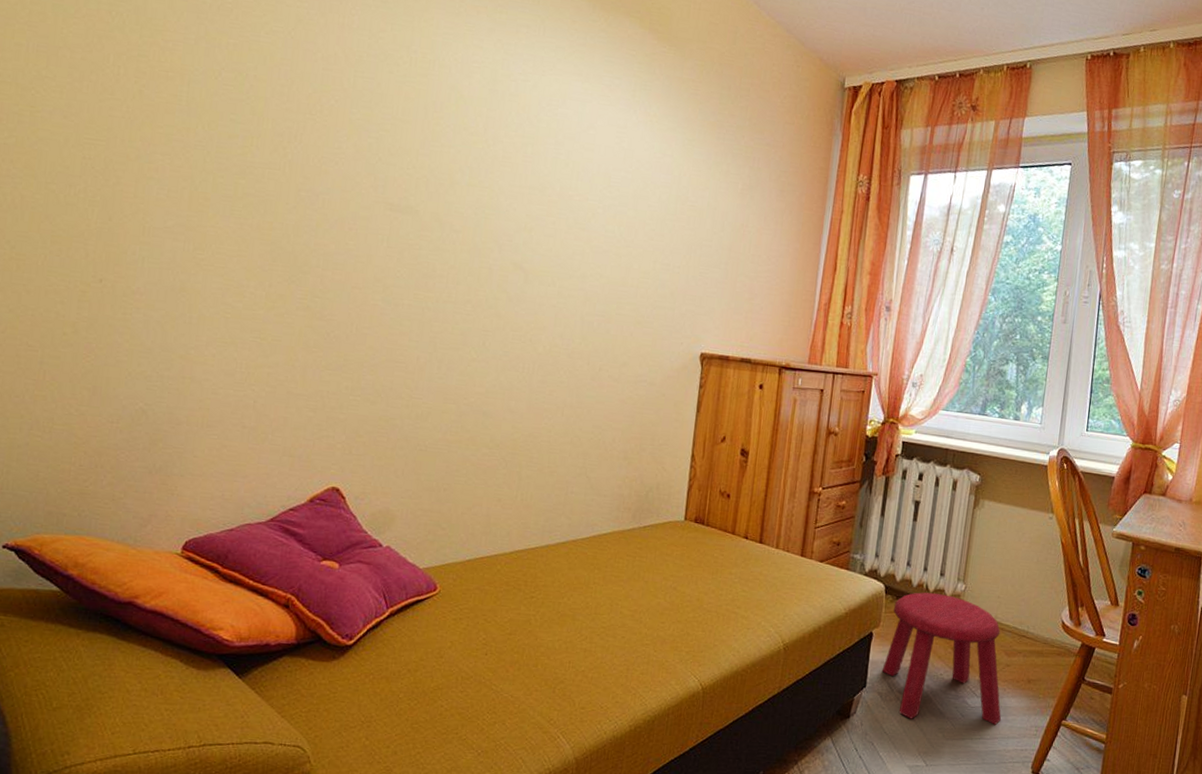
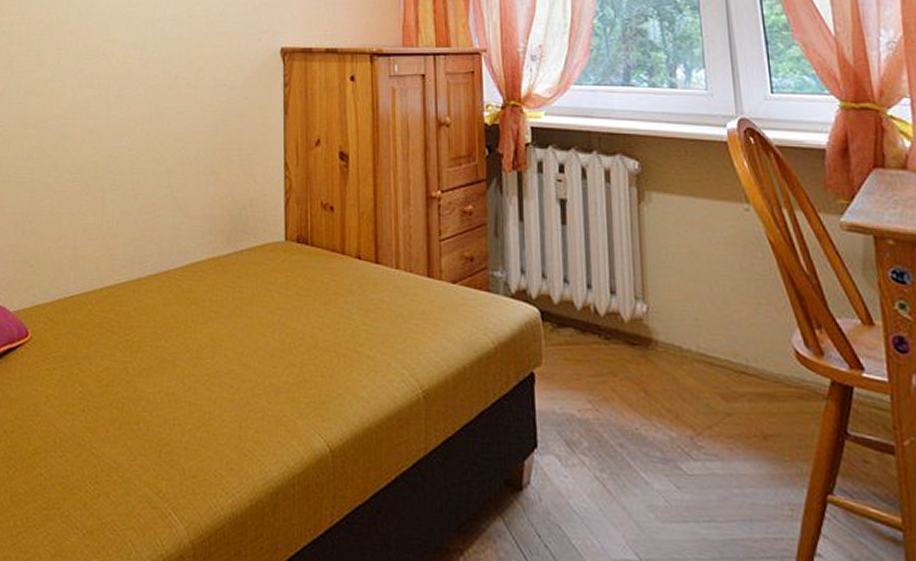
stool: present [882,592,1002,725] -> none [555,317,736,501]

